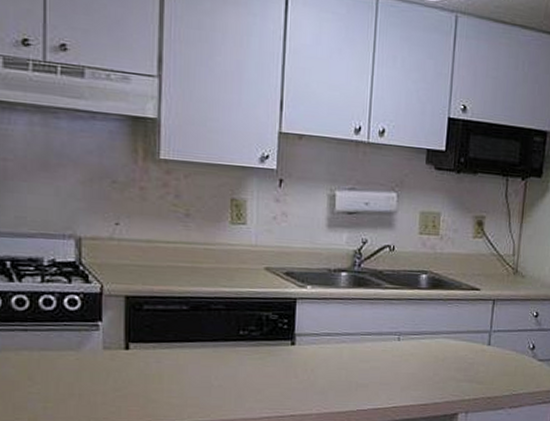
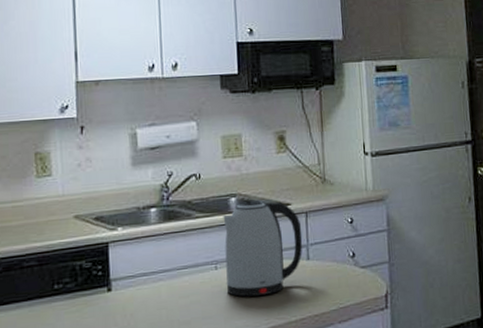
kettle: none [406,279,488,372] -> present [223,200,303,297]

